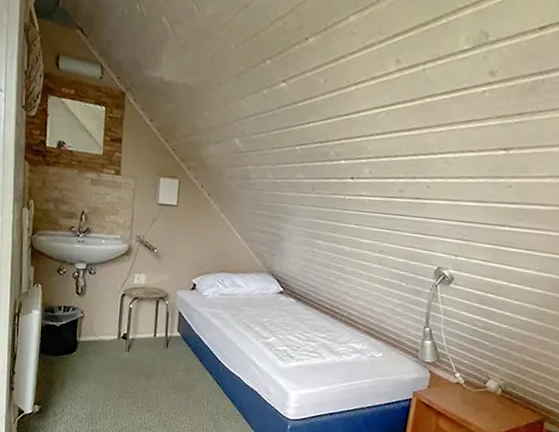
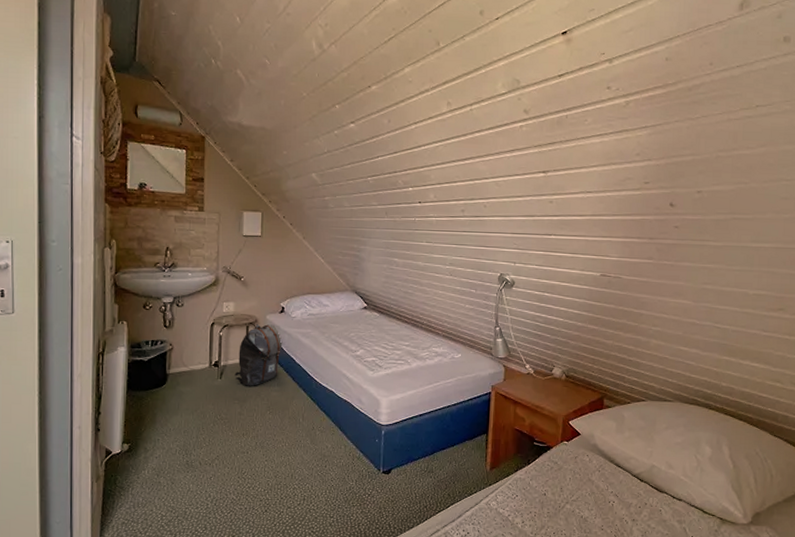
backpack: none [142,299,192,364] -> present [234,324,283,386]

